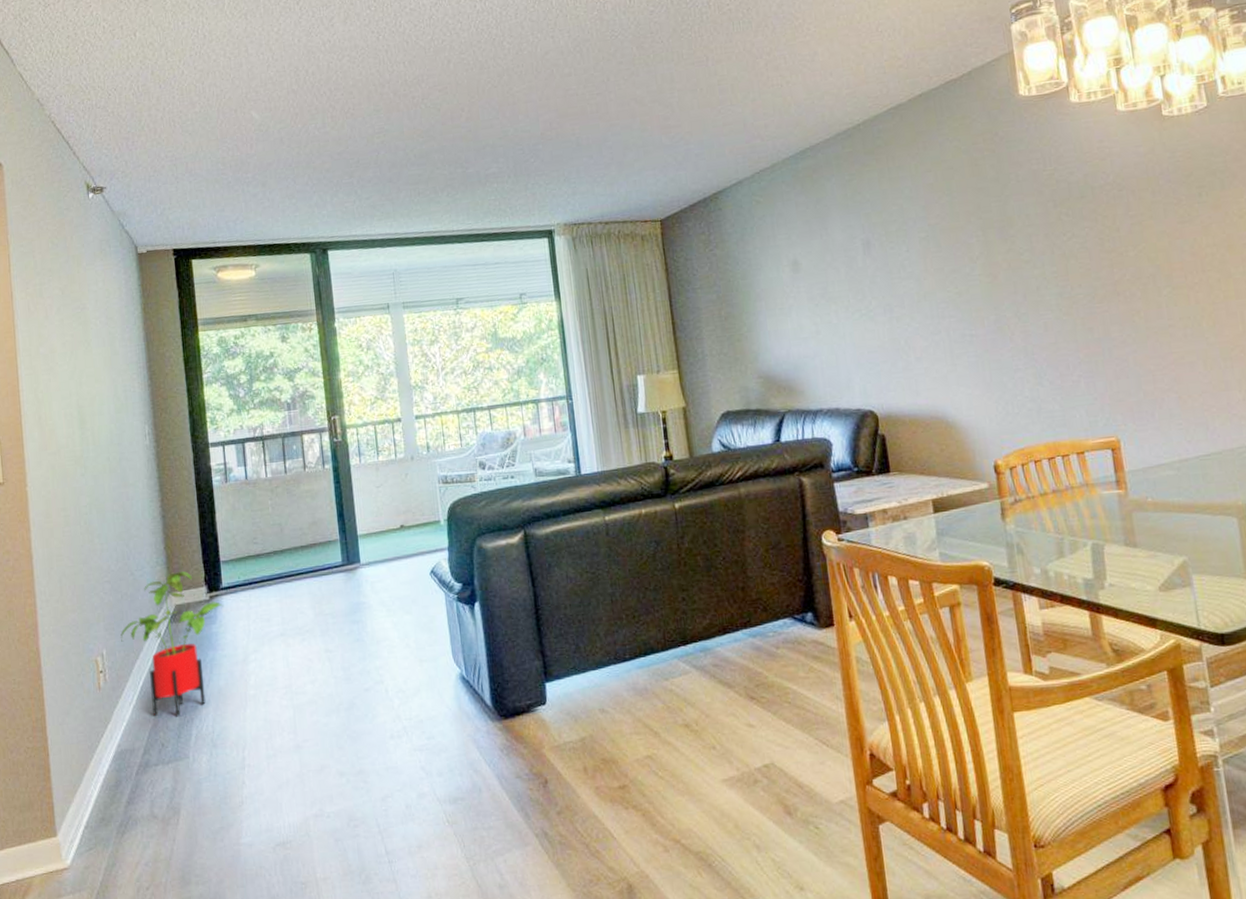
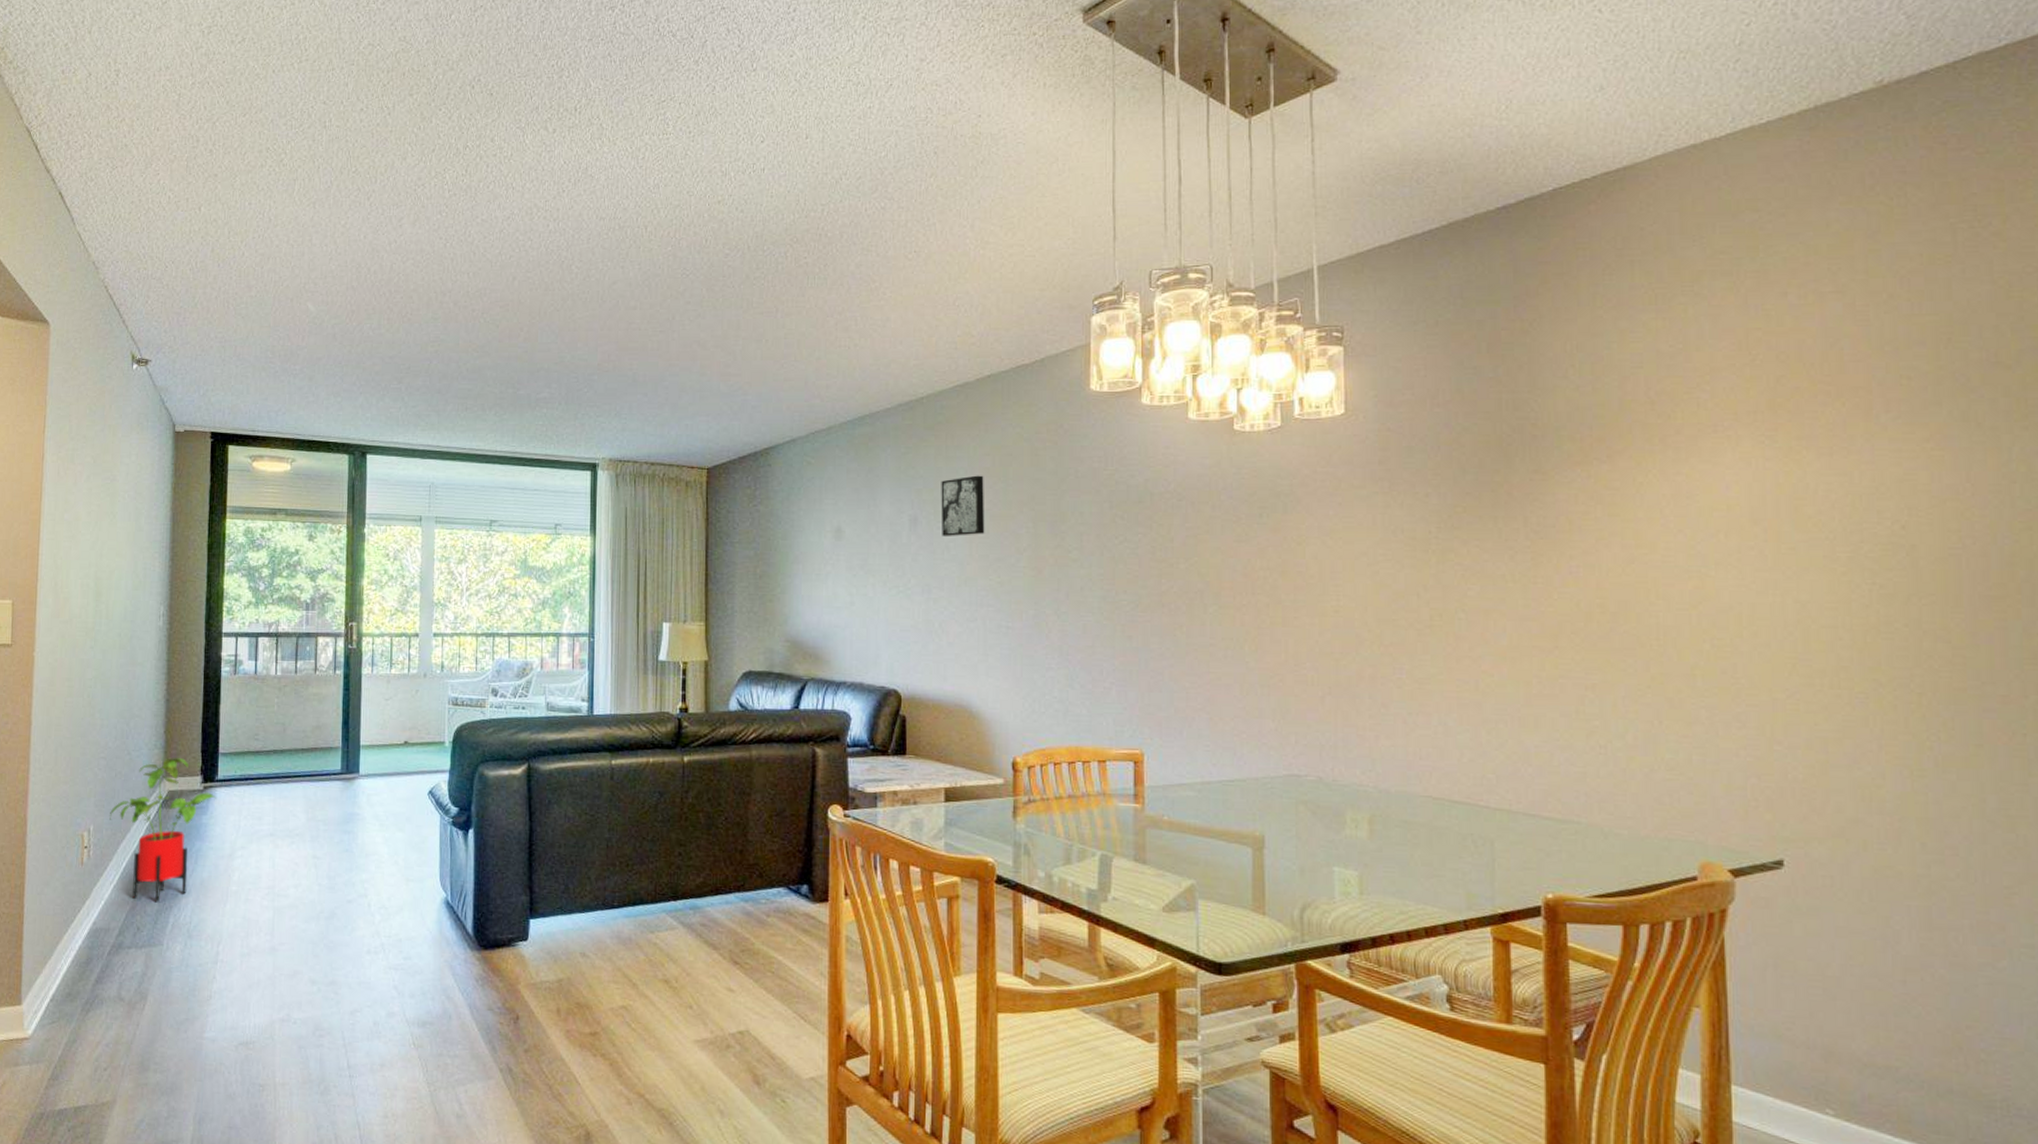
wall art: none [888,191,937,256] -> present [941,475,985,536]

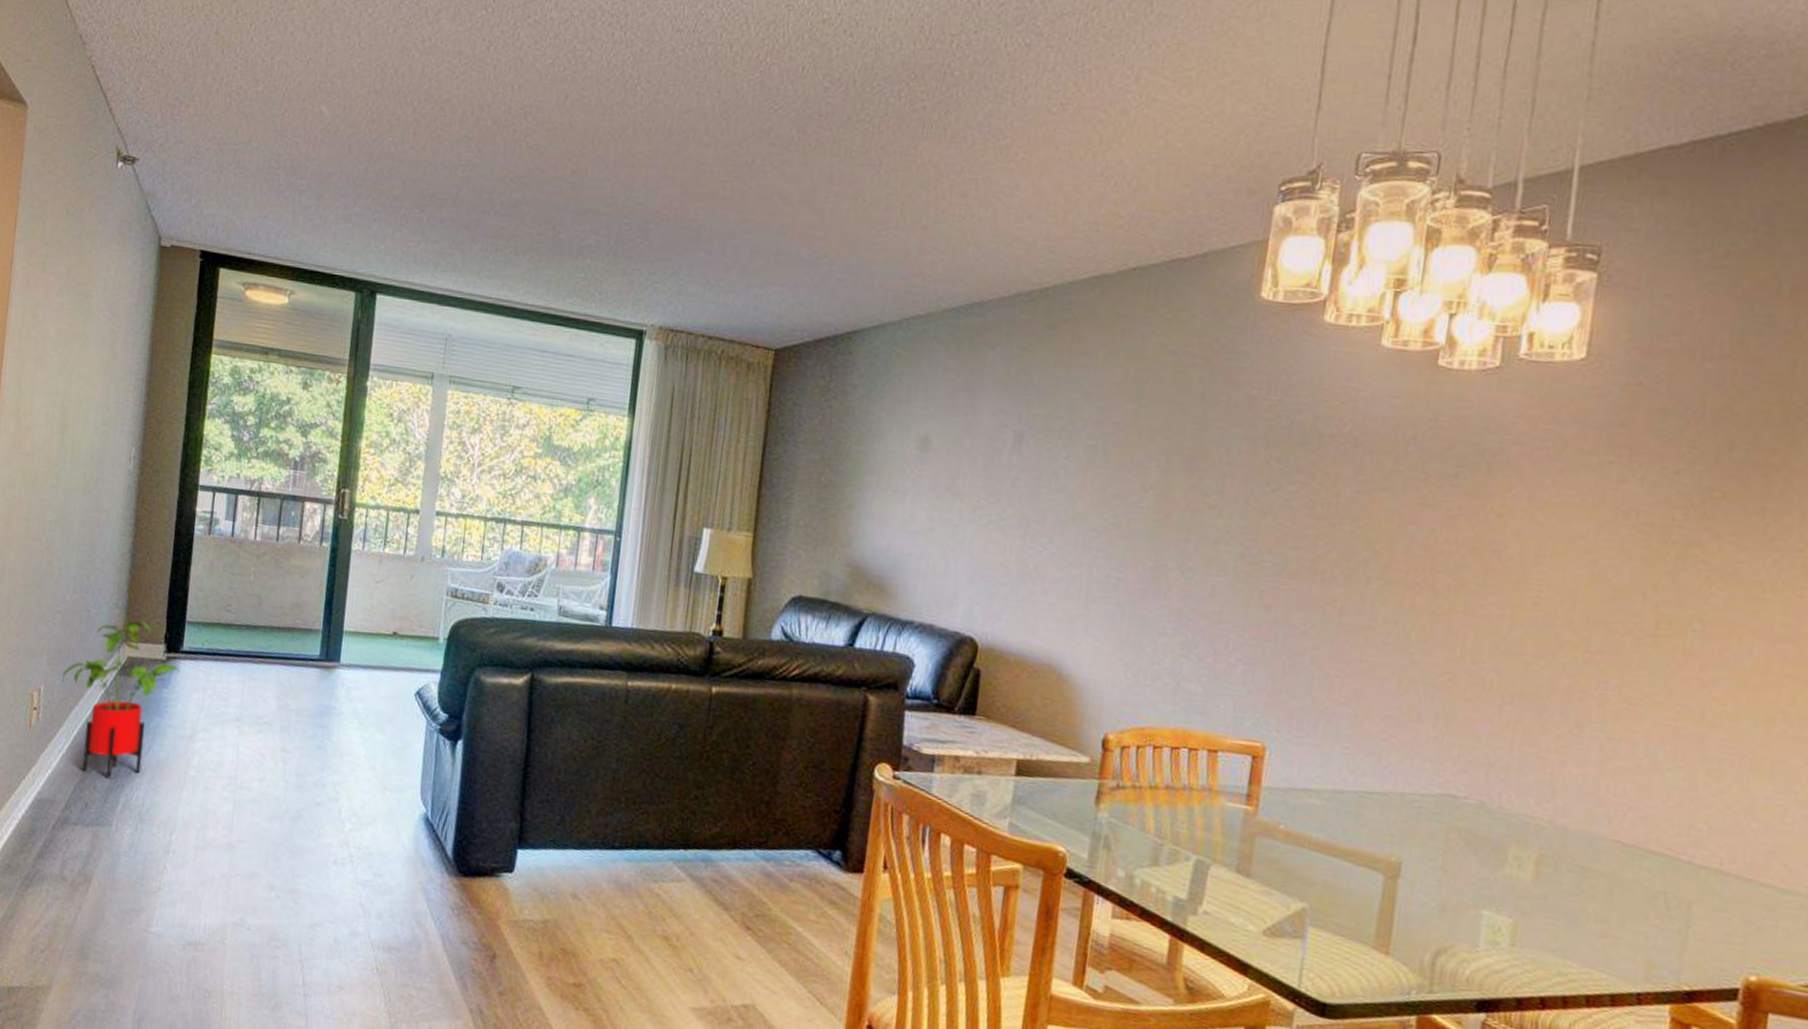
wall art: present [941,475,985,536] -> none [1051,390,1113,464]

